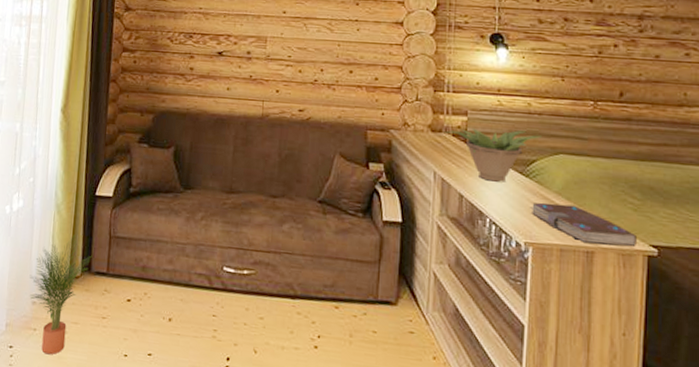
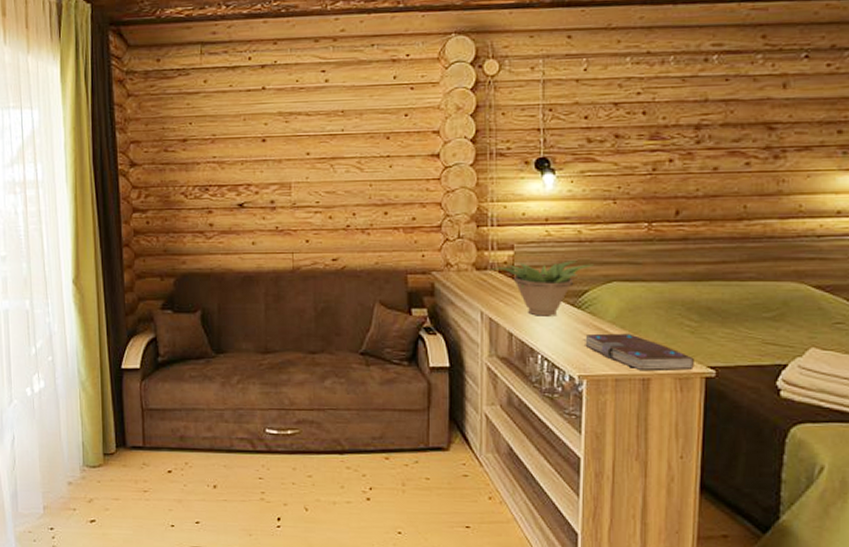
potted plant: present [29,234,92,355] -> none [61,411,126,533]

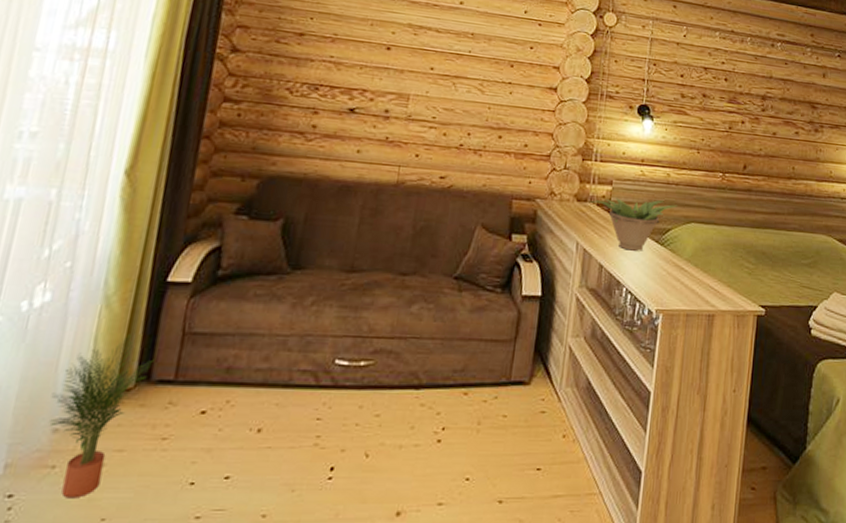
potted plant: none [61,411,126,533] -> present [50,334,154,498]
book: present [583,333,694,372] -> none [663,270,750,309]

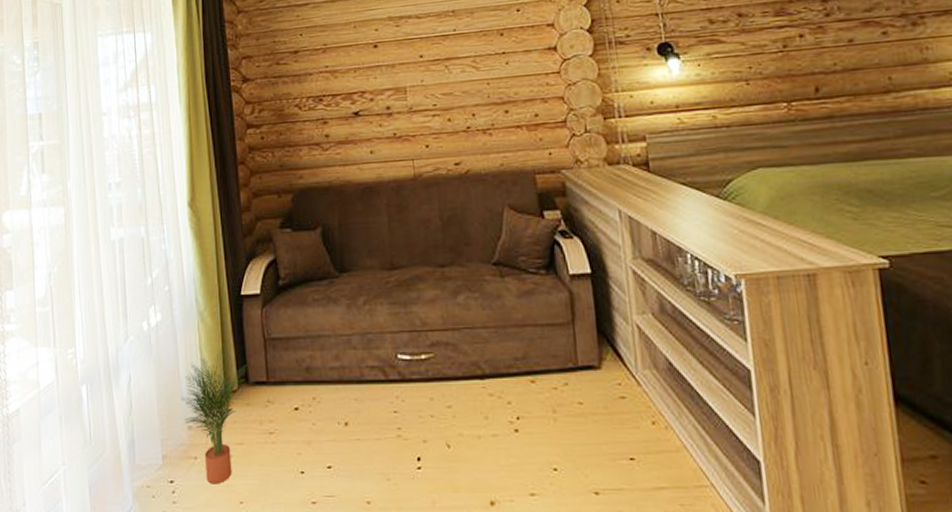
decorative plant: present [589,198,677,251] -> none [622,148,734,211]

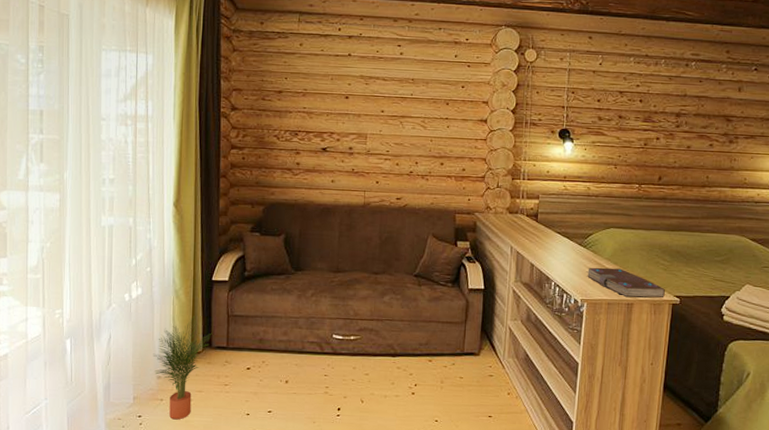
book: none [735,224,863,266] -> present [586,267,665,299]

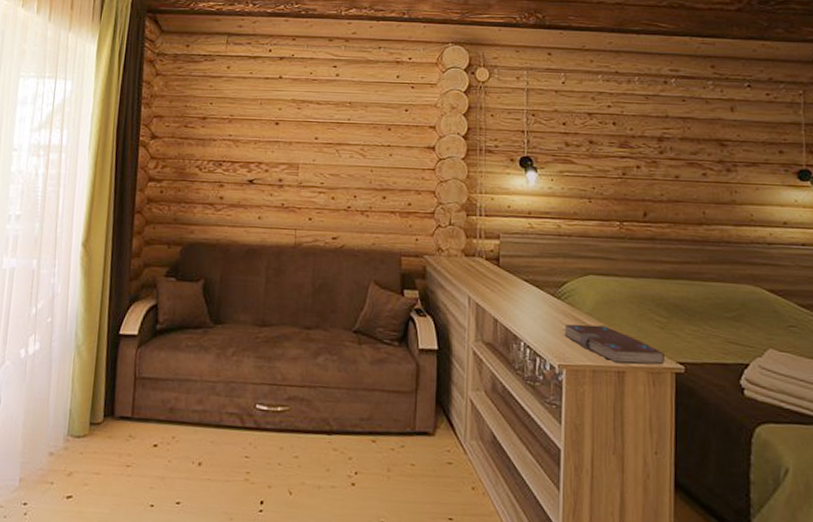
potted plant: present [153,316,212,420] -> none [46,377,116,510]

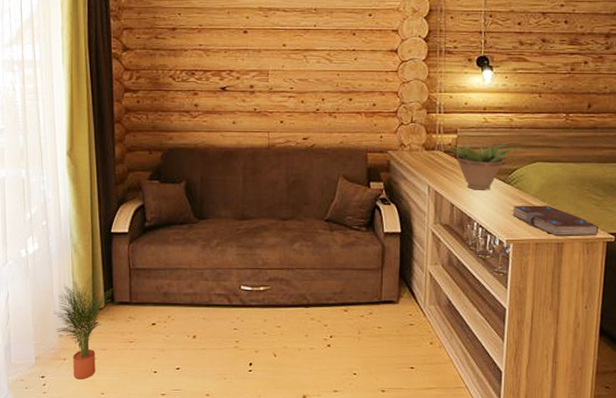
potted plant: none [46,377,116,510] -> present [53,270,114,380]
decorative plant: none [477,252,572,305] -> present [436,144,521,190]

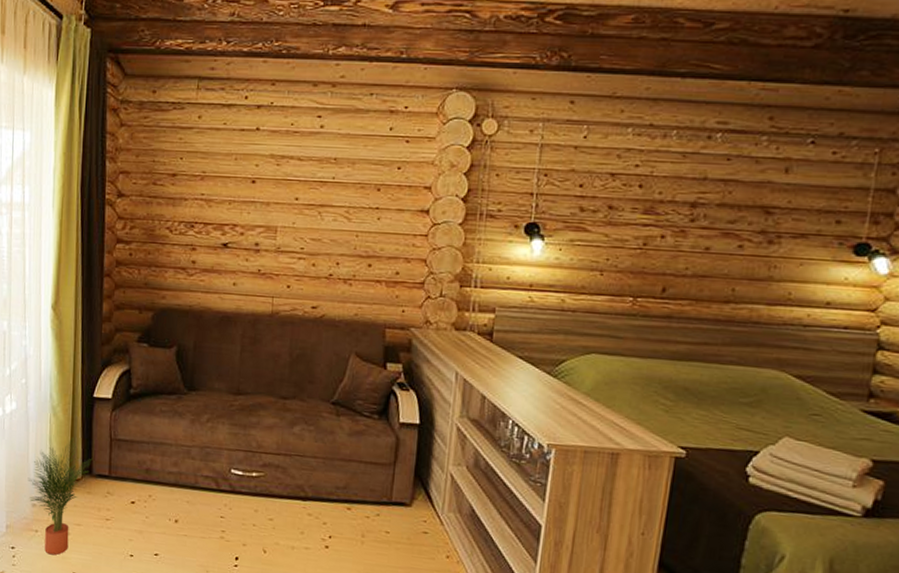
decorative plant: present [436,144,521,190] -> none [468,326,574,383]
book: present [511,205,598,237] -> none [556,403,666,449]

